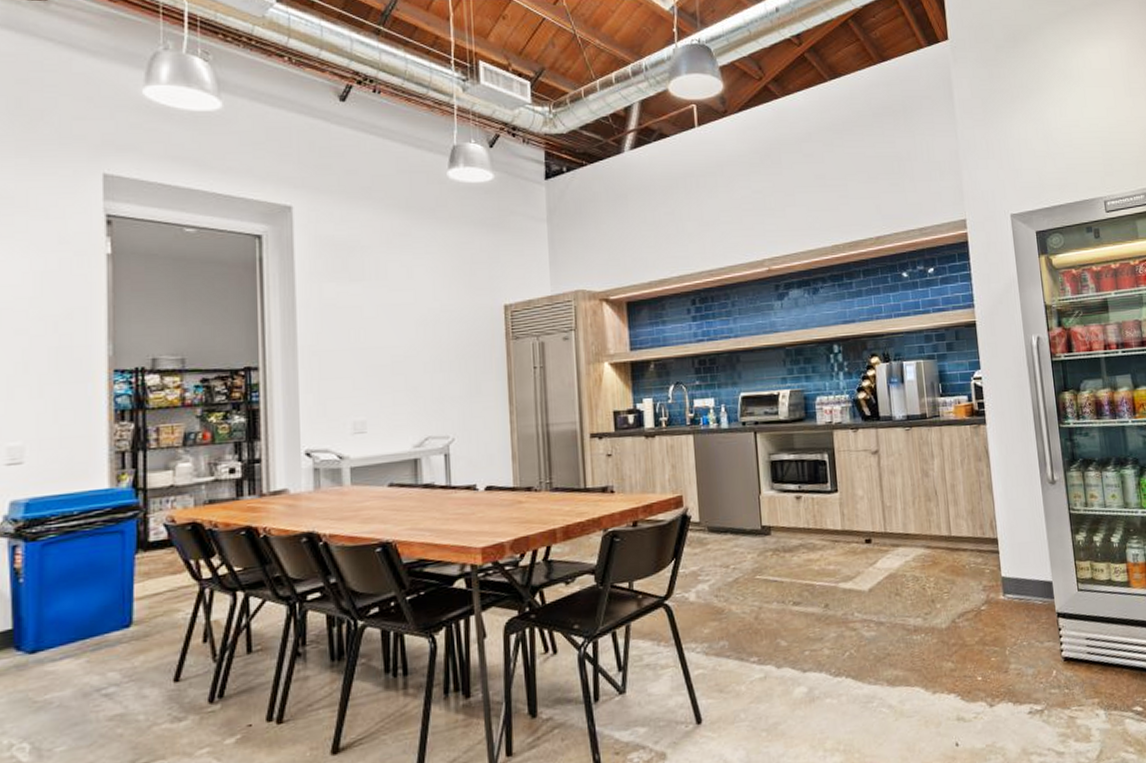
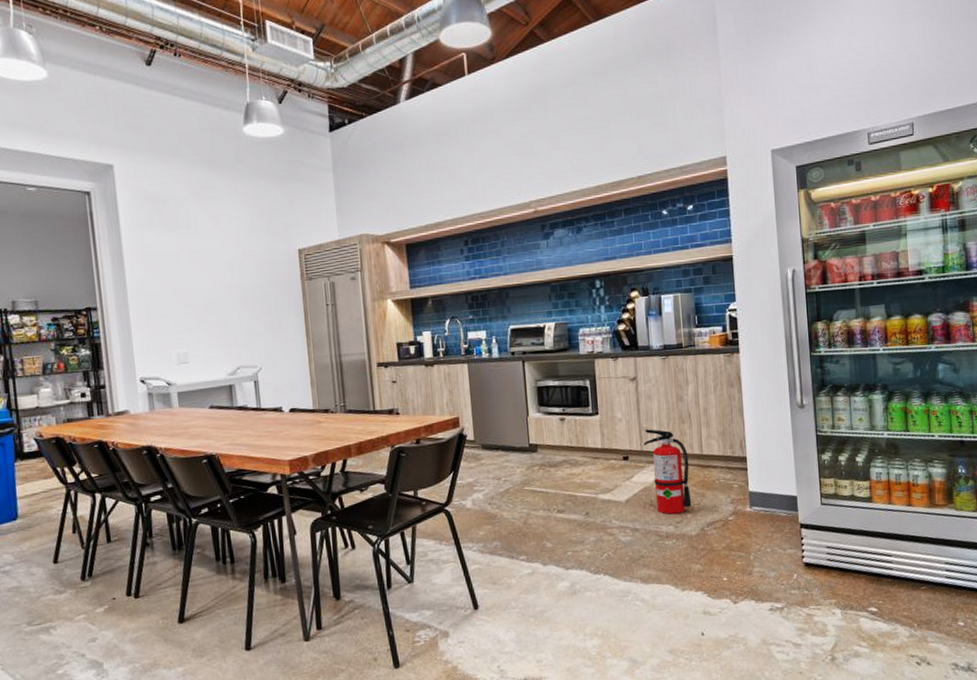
fire extinguisher: none [887,508,941,605] -> present [643,429,692,514]

